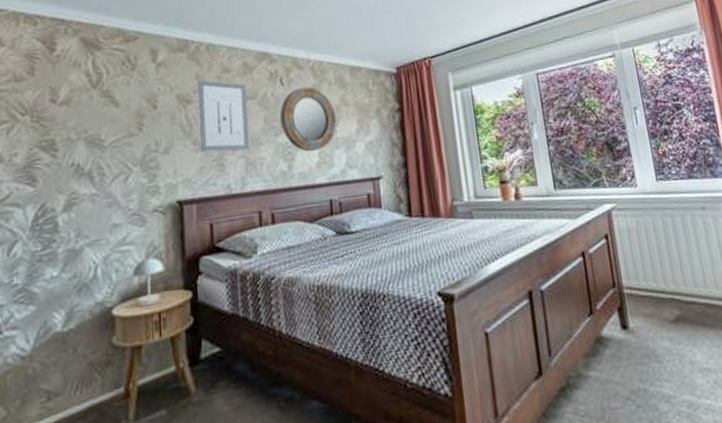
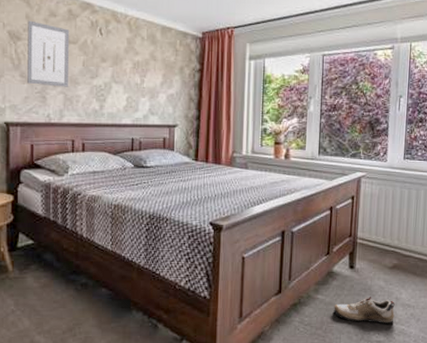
home mirror: present [279,86,337,152] -> none [96,39,145,97]
sneaker: none [613,363,695,403] -> present [333,296,395,324]

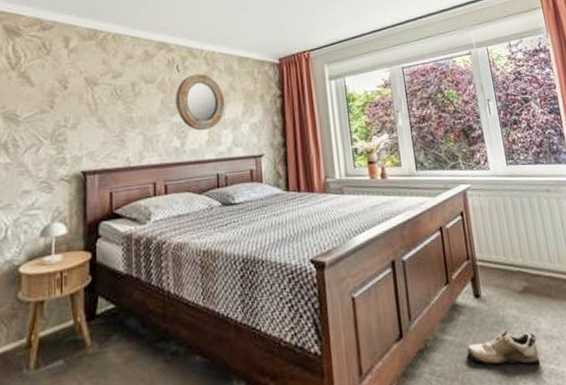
wall art: present [27,20,70,87] -> none [104,65,148,129]
home mirror: none [96,39,145,97] -> present [175,73,225,131]

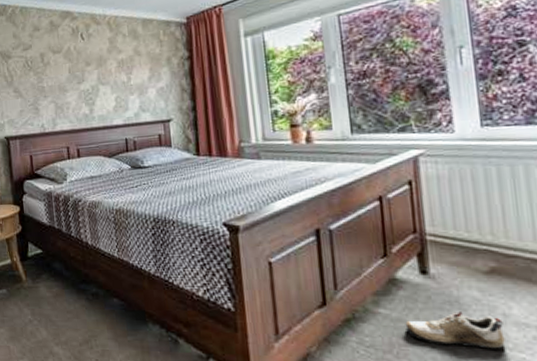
home mirror: present [175,73,225,131] -> none [81,39,131,98]

